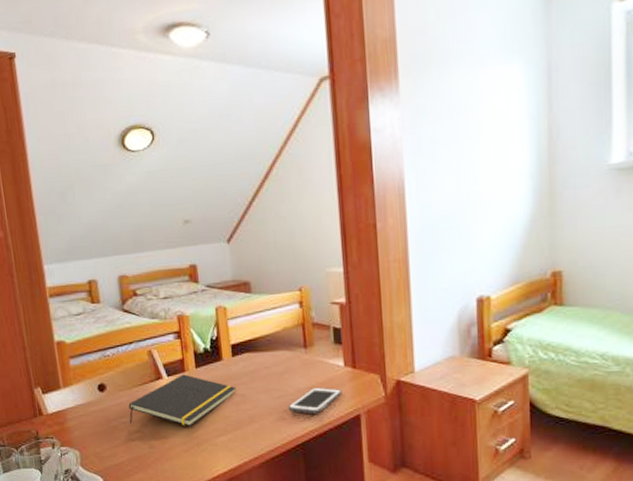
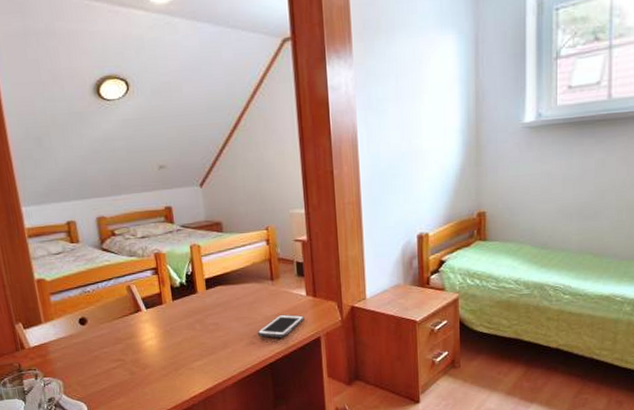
notepad: present [128,374,236,427] -> none [109,306,211,354]

